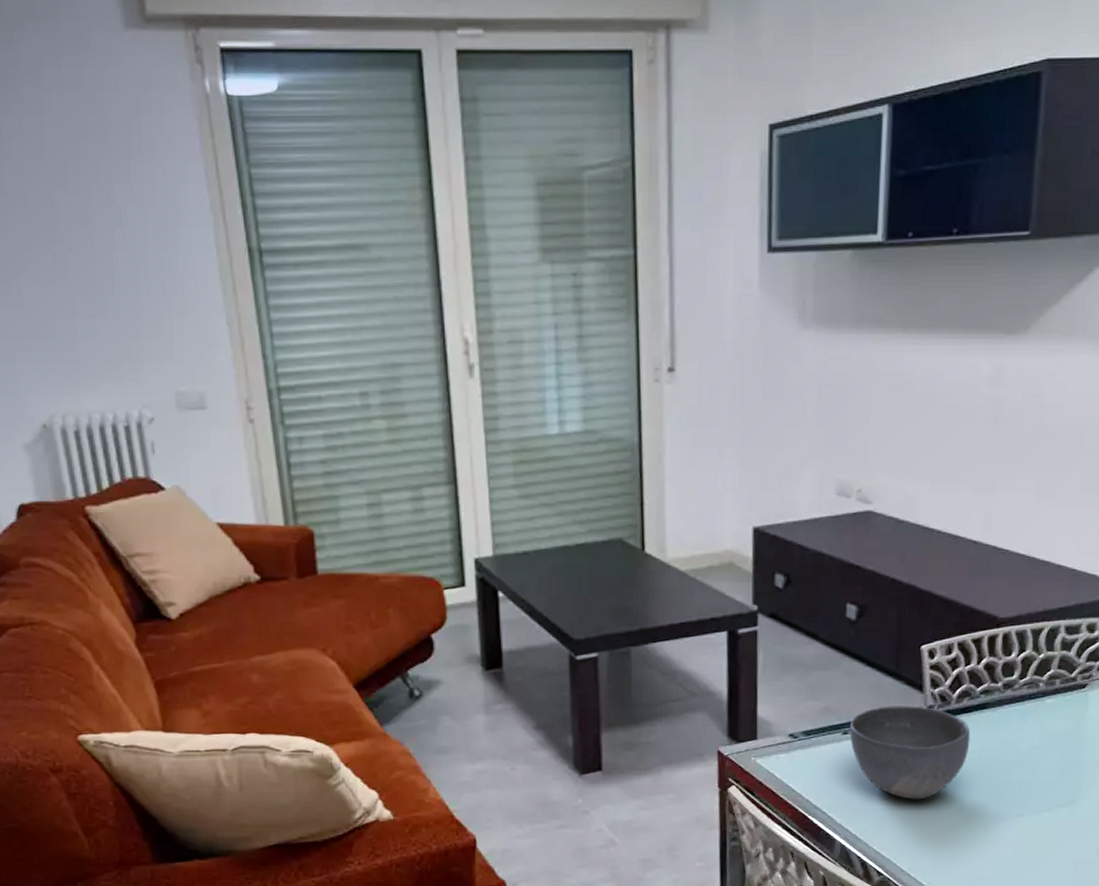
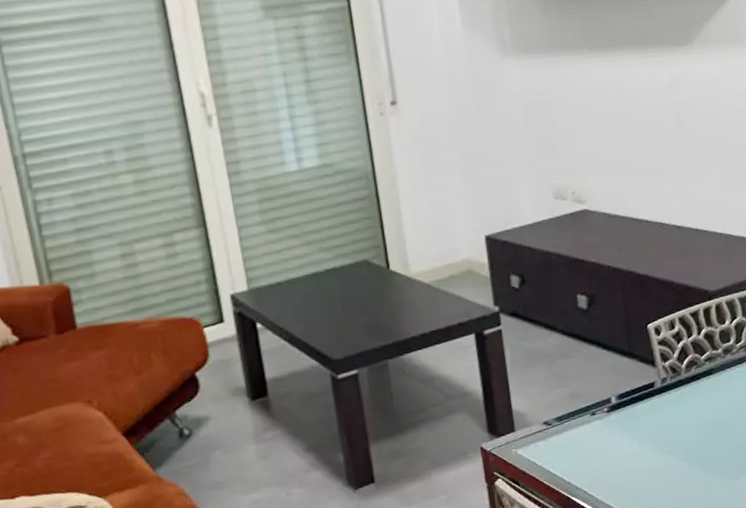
bowl: present [849,706,971,799] -> none [596,380,704,468]

